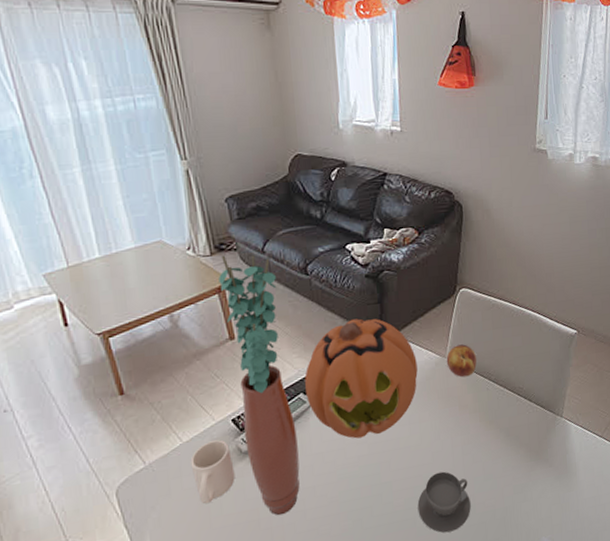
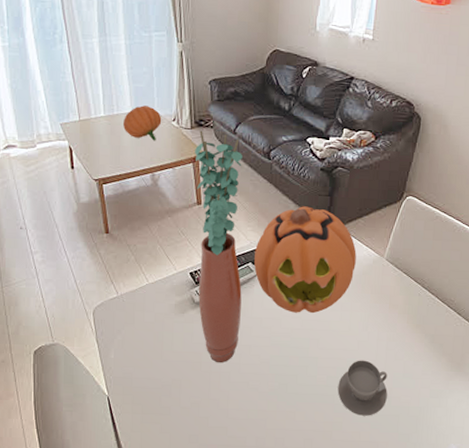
decorative pumpkin: none [125,237,174,277] -> present [123,105,162,141]
mug: present [190,439,235,504] -> none [152,287,187,339]
fruit: present [446,344,477,378] -> none [384,248,414,279]

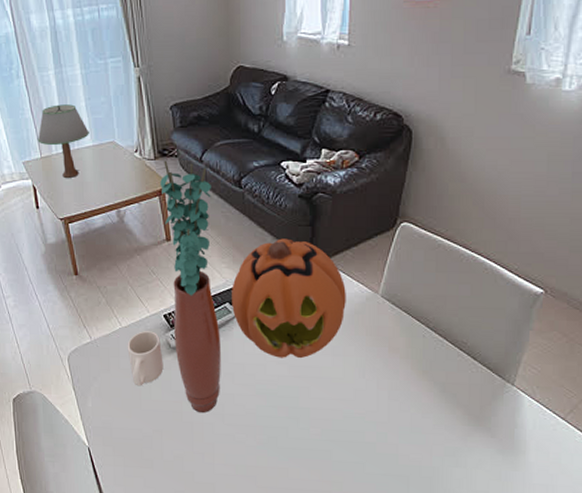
table lamp: none [77,71,129,141] -> present [37,104,89,178]
decorative pumpkin: present [123,105,162,141] -> none [85,138,124,175]
mug: none [152,287,187,339] -> present [127,331,164,386]
teacup: present [337,360,387,416] -> none [335,411,393,476]

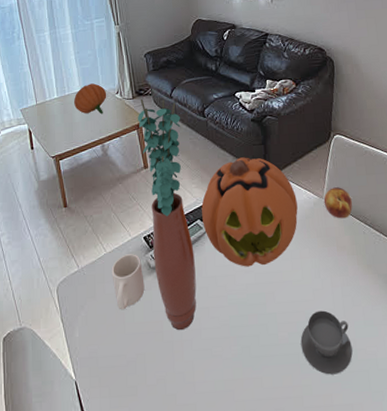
table lamp: present [37,104,89,178] -> none [33,58,78,120]
decorative pumpkin: none [85,138,124,175] -> present [74,83,107,114]
teacup: none [335,411,393,476] -> present [300,310,353,375]
fruit: none [379,283,415,318] -> present [323,187,353,219]

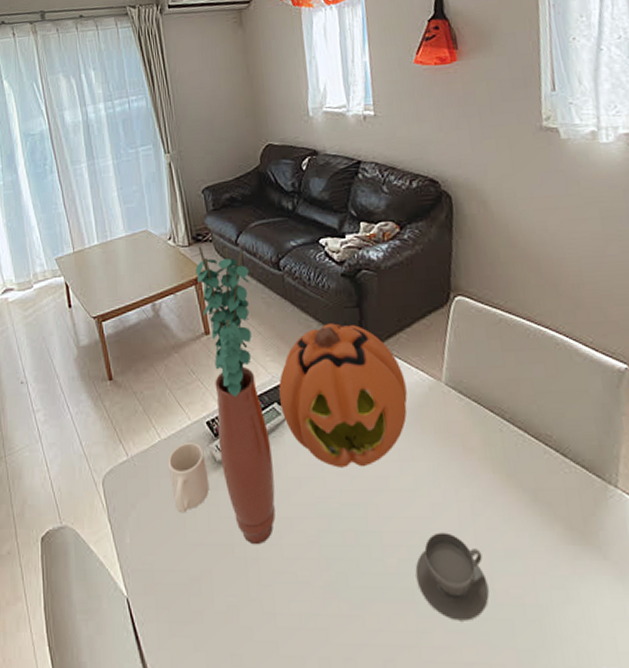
decorative pumpkin: present [74,83,107,114] -> none [118,226,157,266]
fruit: present [323,187,353,219] -> none [442,367,484,410]

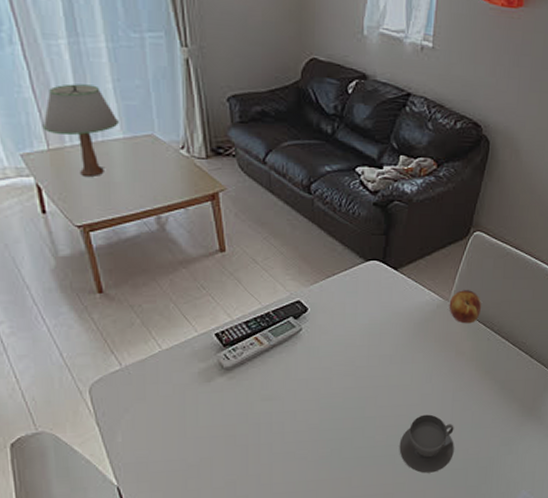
table lamp: none [70,195,122,272] -> present [42,84,119,176]
mug: present [167,443,210,513] -> none [169,352,214,414]
vase: present [195,246,276,544] -> none [213,160,282,433]
decorative pumpkin: present [279,323,408,468] -> none [296,248,418,370]
fruit: none [442,367,484,410] -> present [449,290,482,324]

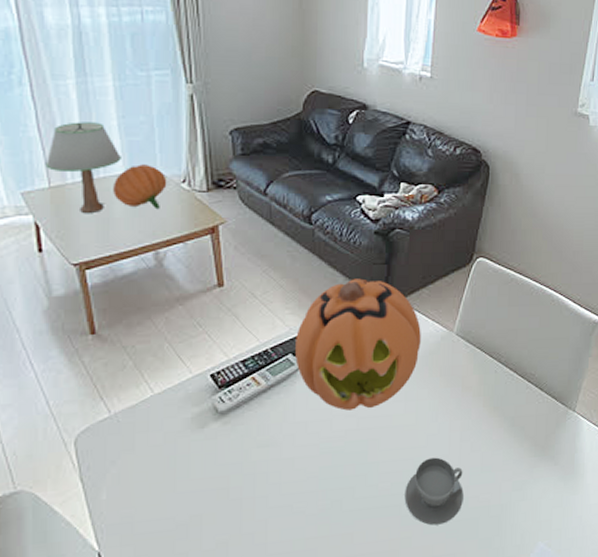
decorative pumpkin: none [112,129,166,175] -> present [113,164,167,210]
decorative pumpkin: none [296,248,418,370] -> present [295,278,421,411]
fruit: present [449,290,482,324] -> none [453,319,488,356]

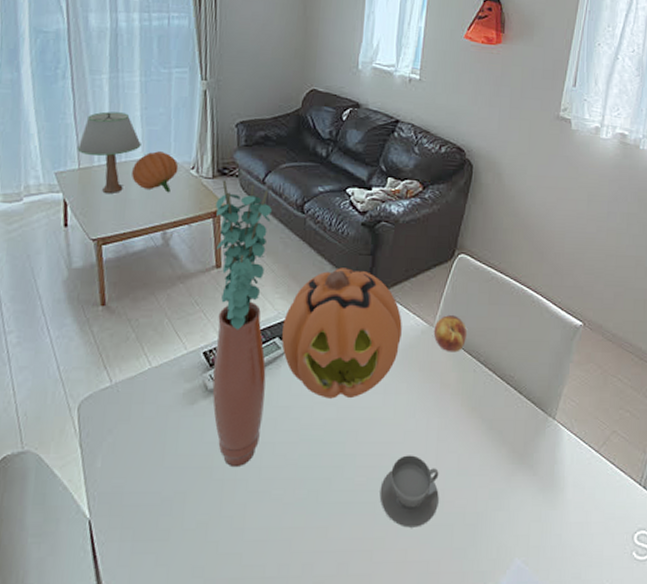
vase: none [213,193,280,485] -> present [212,180,272,466]
fruit: none [453,319,488,356] -> present [433,315,468,353]

